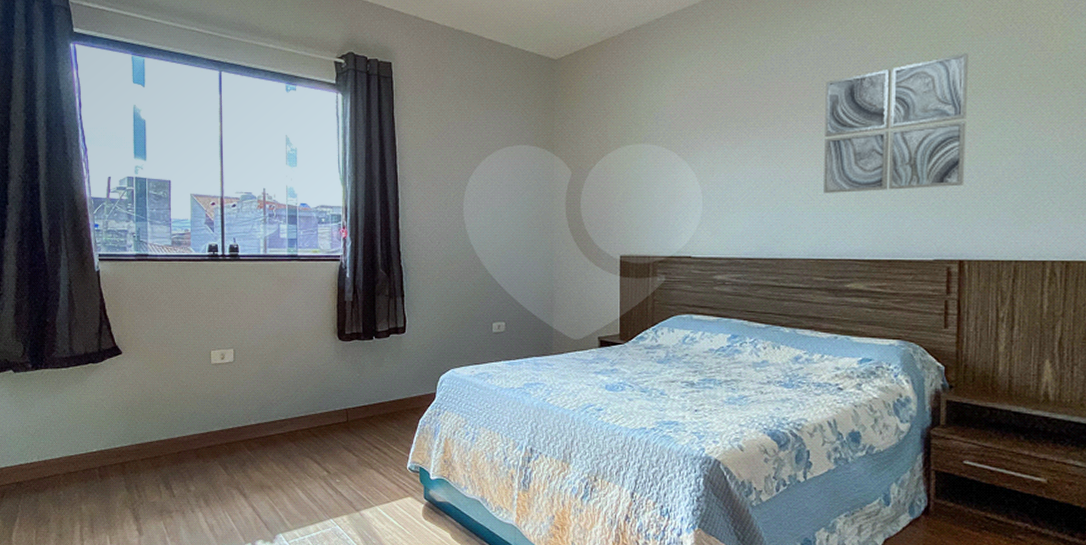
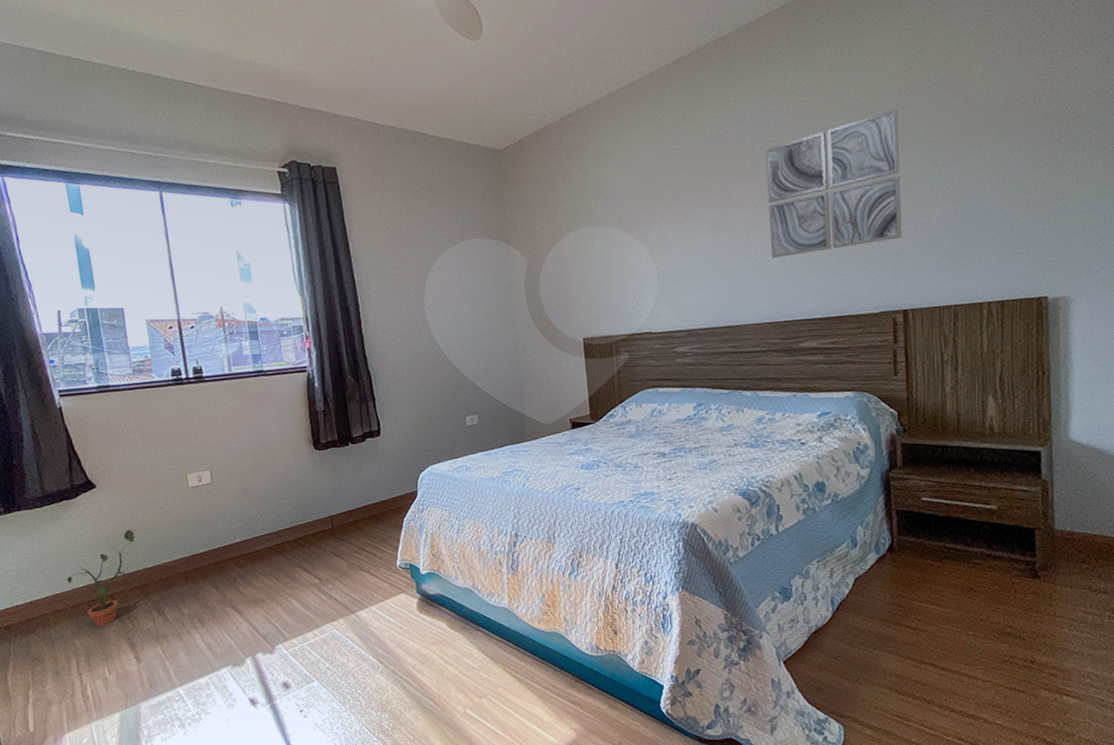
potted plant: none [82,400,153,494] -> present [67,530,136,627]

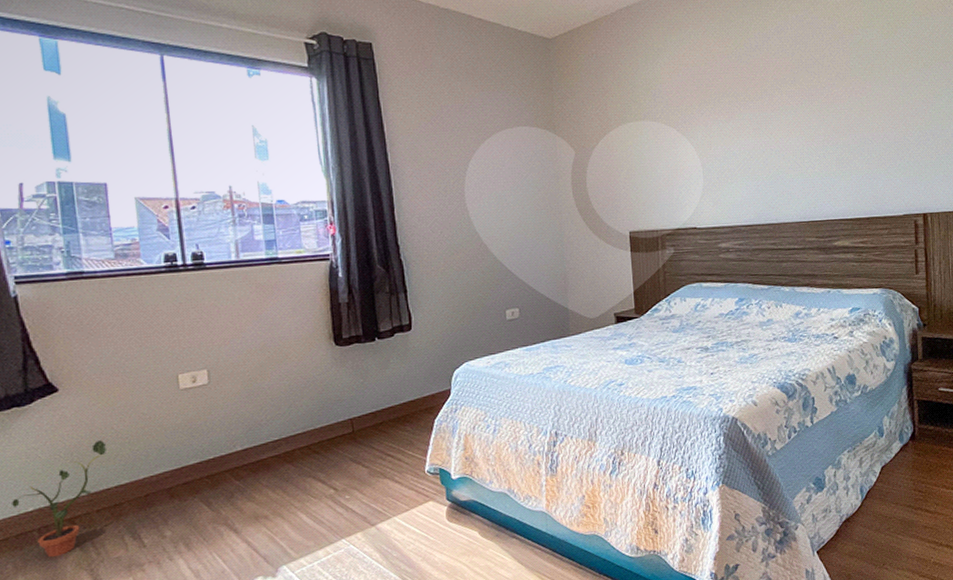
wall art: present [765,108,903,258] -> none [804,30,923,160]

